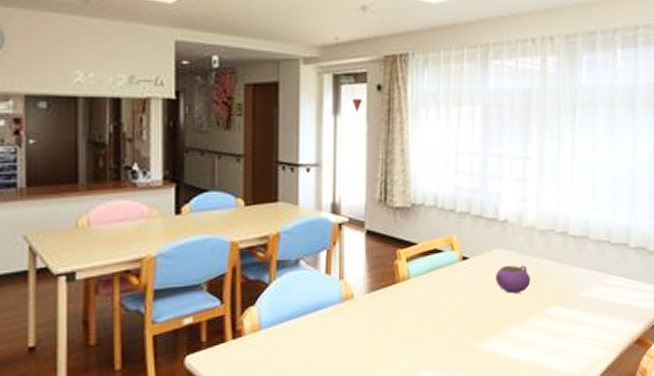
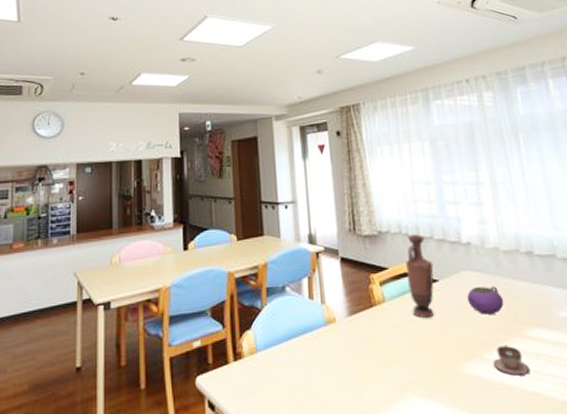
vase: none [436,209,466,297] -> present [406,234,434,319]
teacup: none [511,322,544,351] -> present [493,344,530,376]

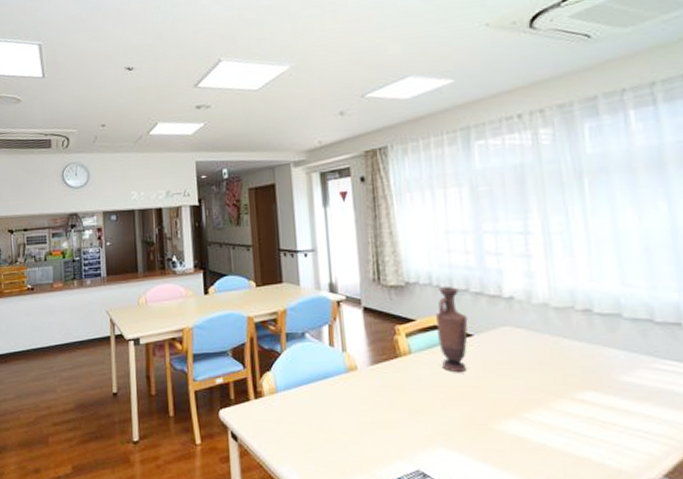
teapot: present [467,286,504,315] -> none [507,344,552,373]
teacup: present [493,344,530,376] -> none [534,405,579,438]

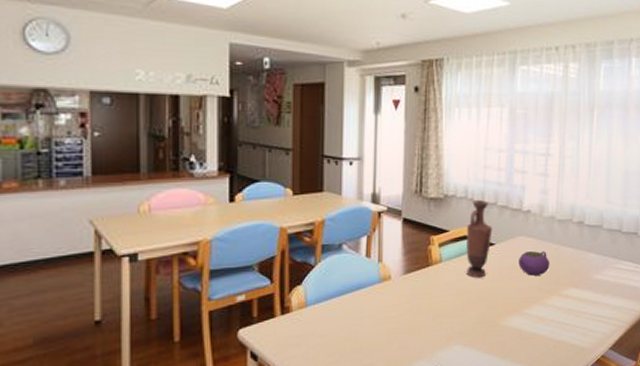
teapot: none [507,344,552,373] -> present [519,251,550,276]

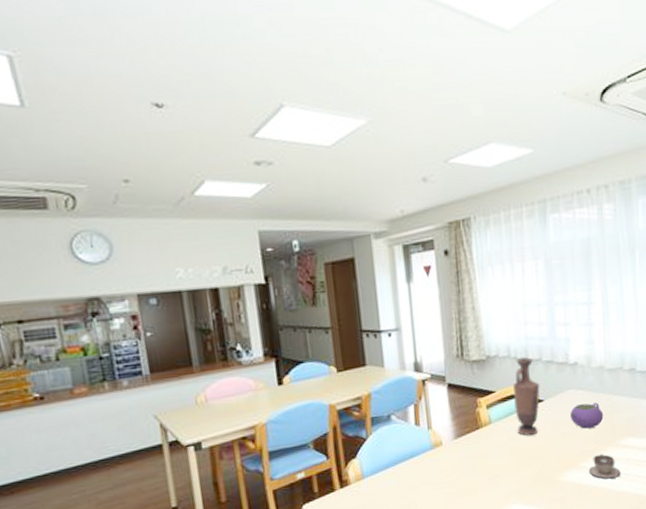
teacup: none [531,301,561,327] -> present [589,453,621,479]

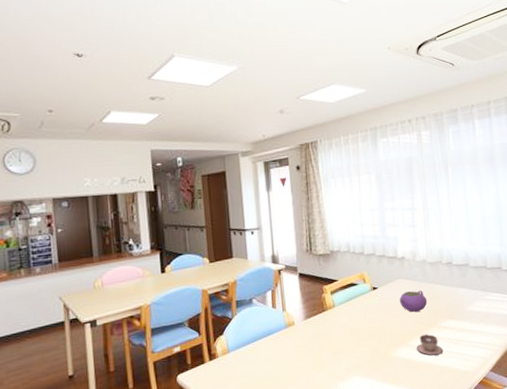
vase: present [513,357,540,436] -> none [352,252,374,318]

